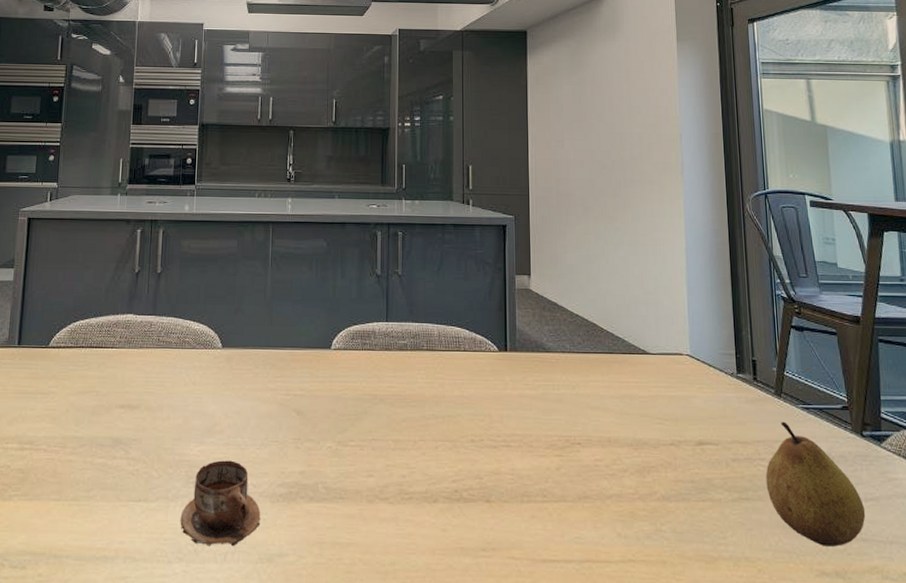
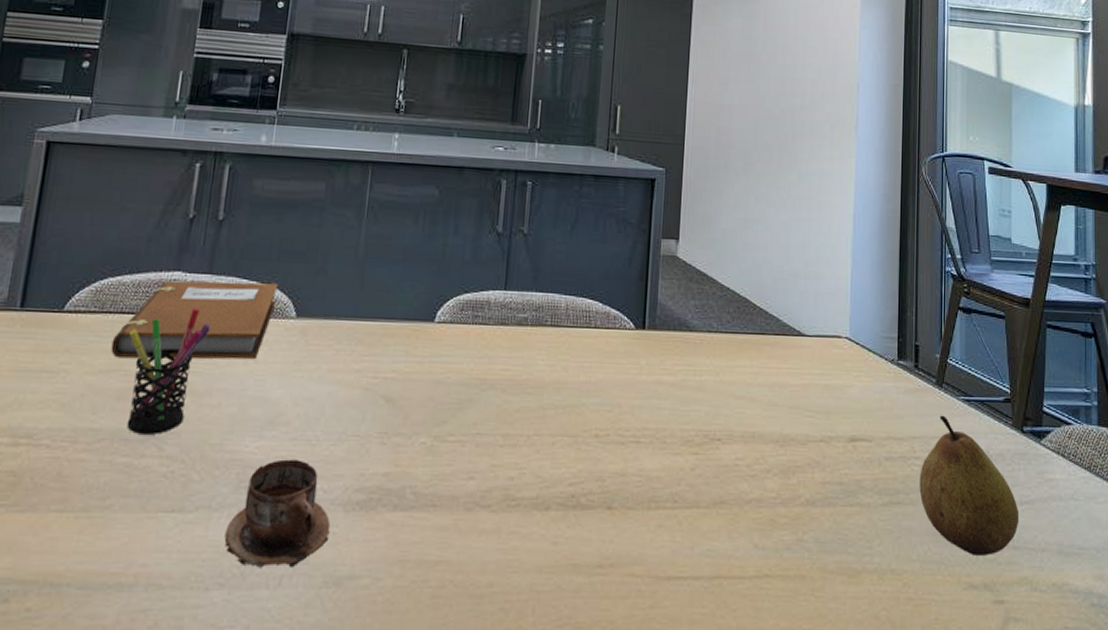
notebook: none [85,321,207,383] -> present [110,280,279,359]
pen holder: none [97,342,157,441] -> present [126,307,211,434]

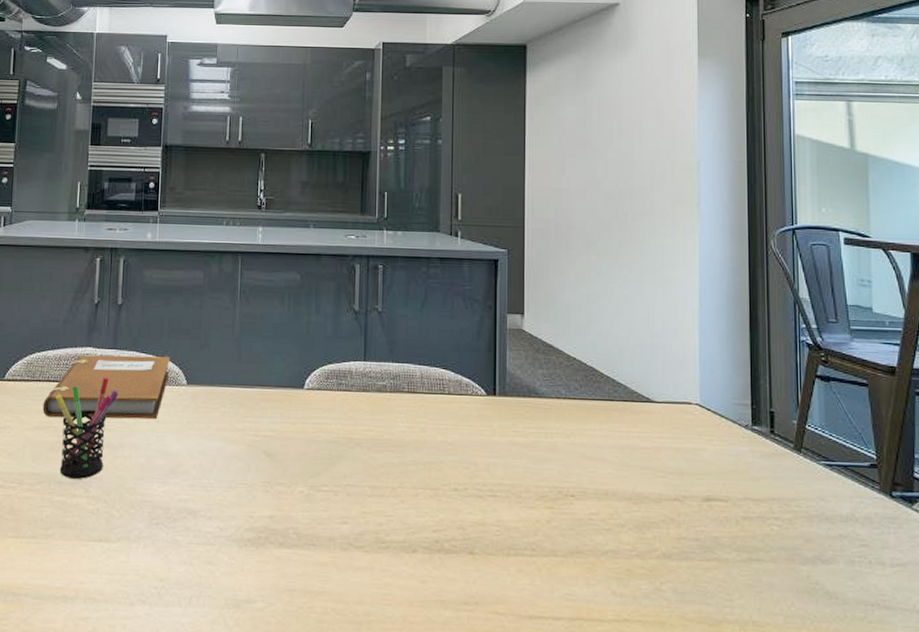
cup: present [224,459,331,568] -> none [142,502,228,591]
fruit: present [919,415,1019,556] -> none [780,478,891,614]

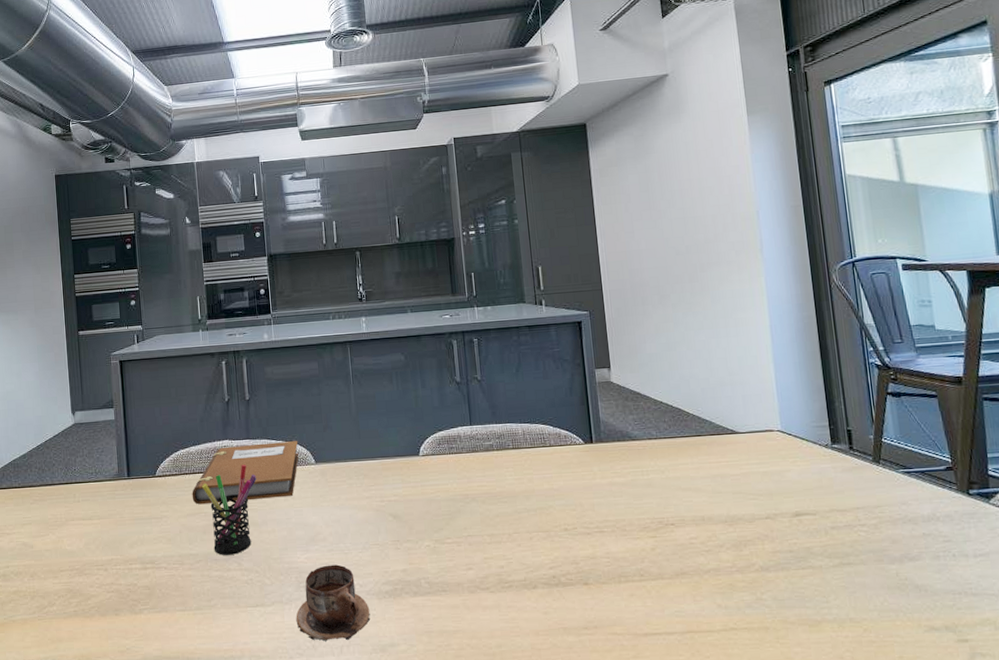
cup: none [142,502,228,591] -> present [296,564,371,642]

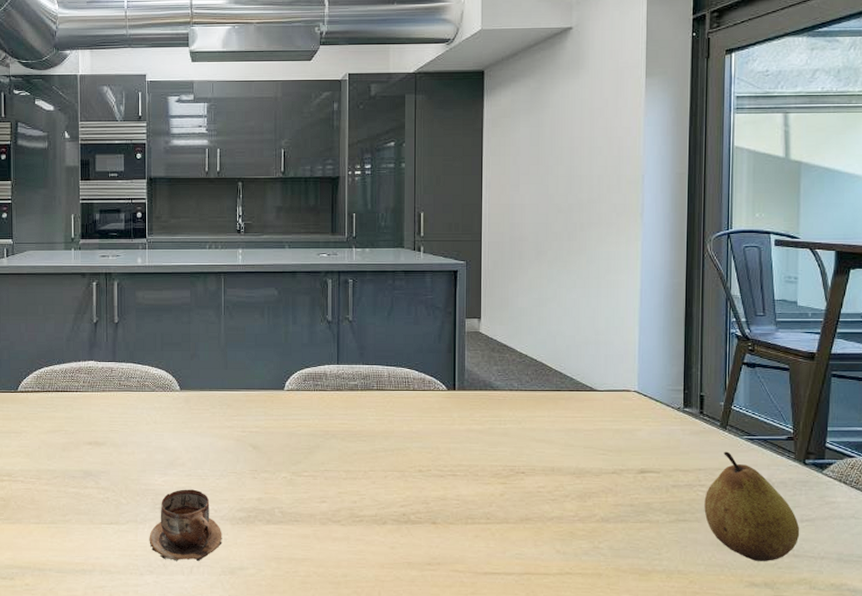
notebook: present [192,440,299,505] -> none [53,366,165,423]
pen holder: present [201,464,256,555] -> none [63,386,119,473]
fruit: none [867,487,976,603] -> present [704,451,800,561]

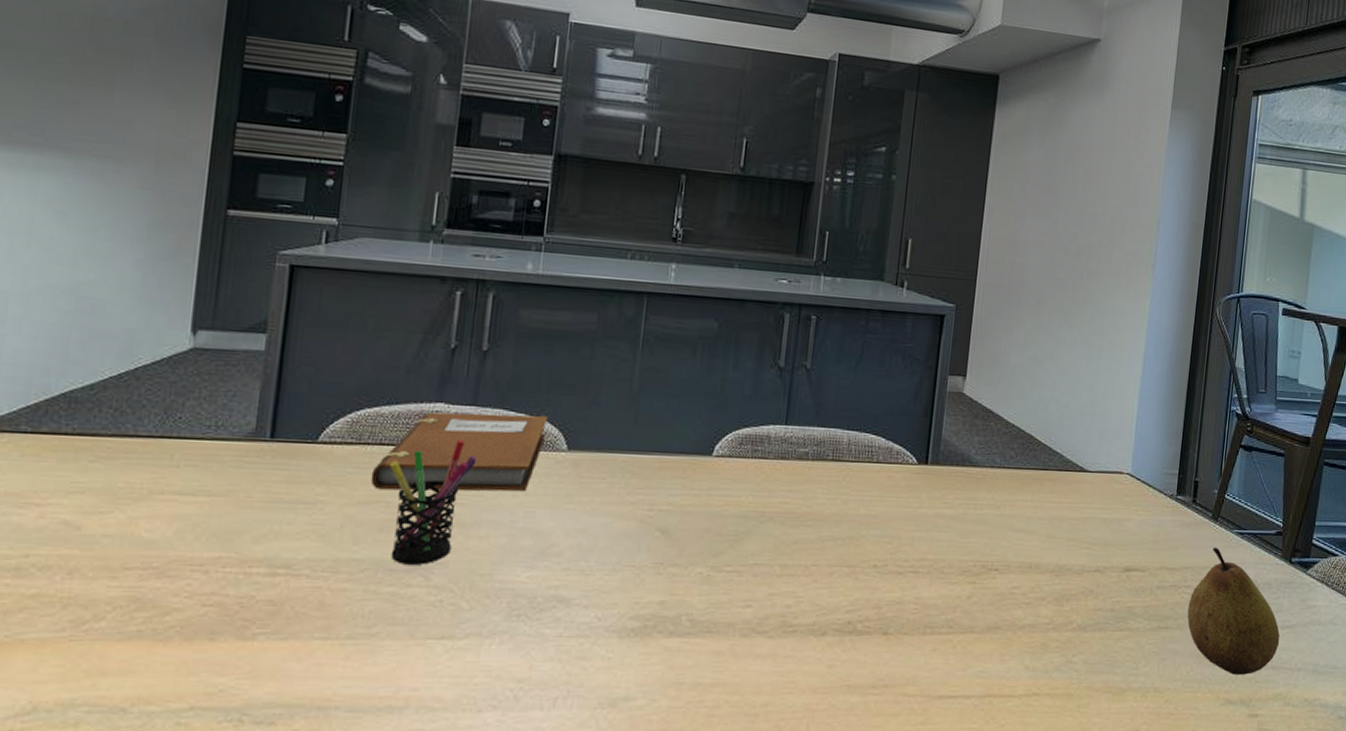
notebook: none [53,366,165,423] -> present [370,412,549,492]
pen holder: none [63,386,119,473] -> present [388,439,477,565]
cup: present [149,489,222,562] -> none [496,588,605,691]

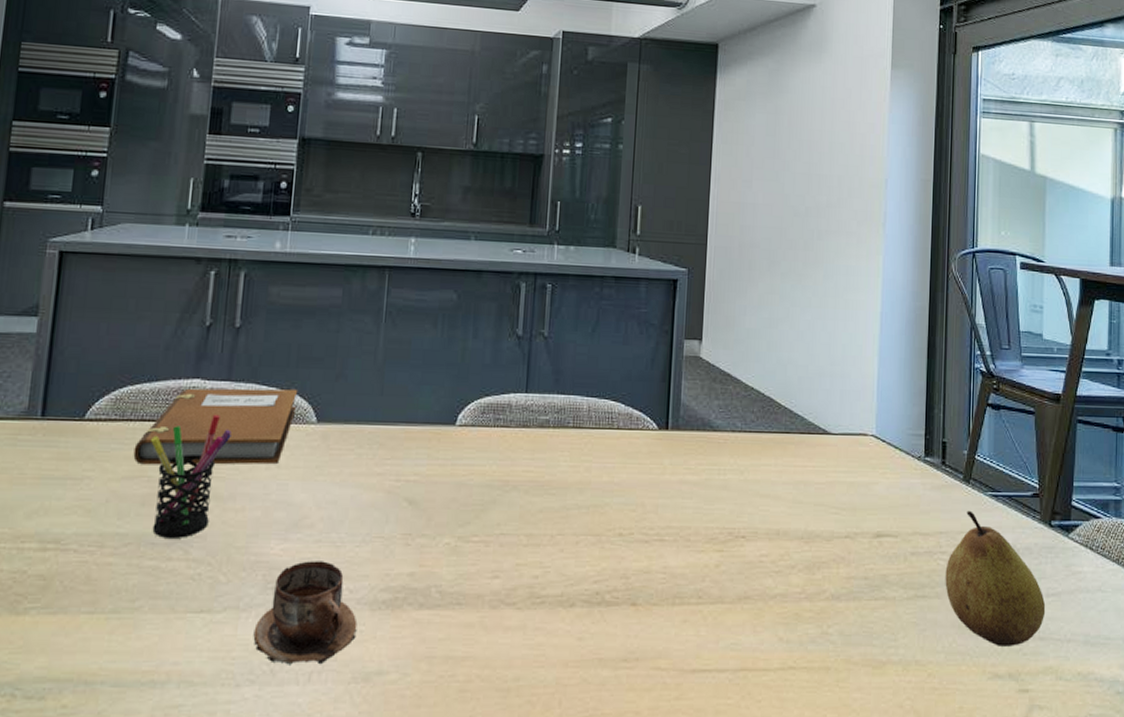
cup: none [496,588,605,691] -> present [253,561,358,665]

